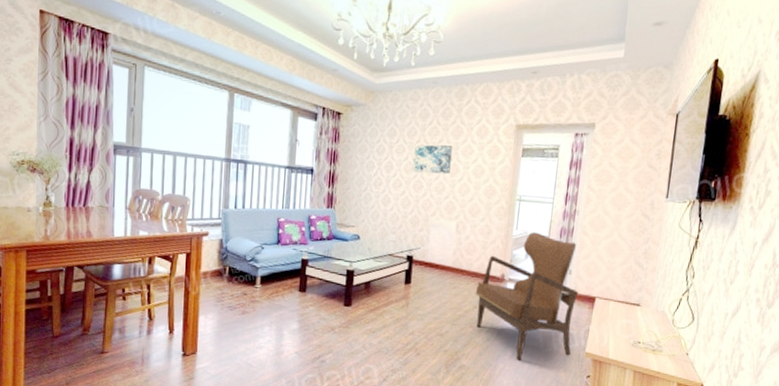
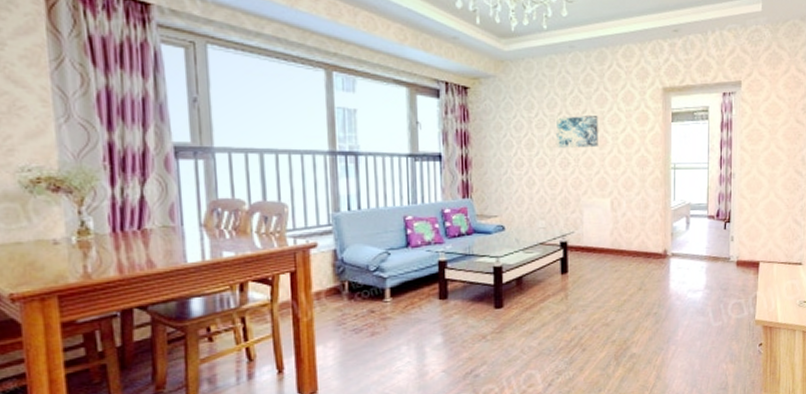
armchair: present [475,232,579,361] -> none [638,201,743,339]

